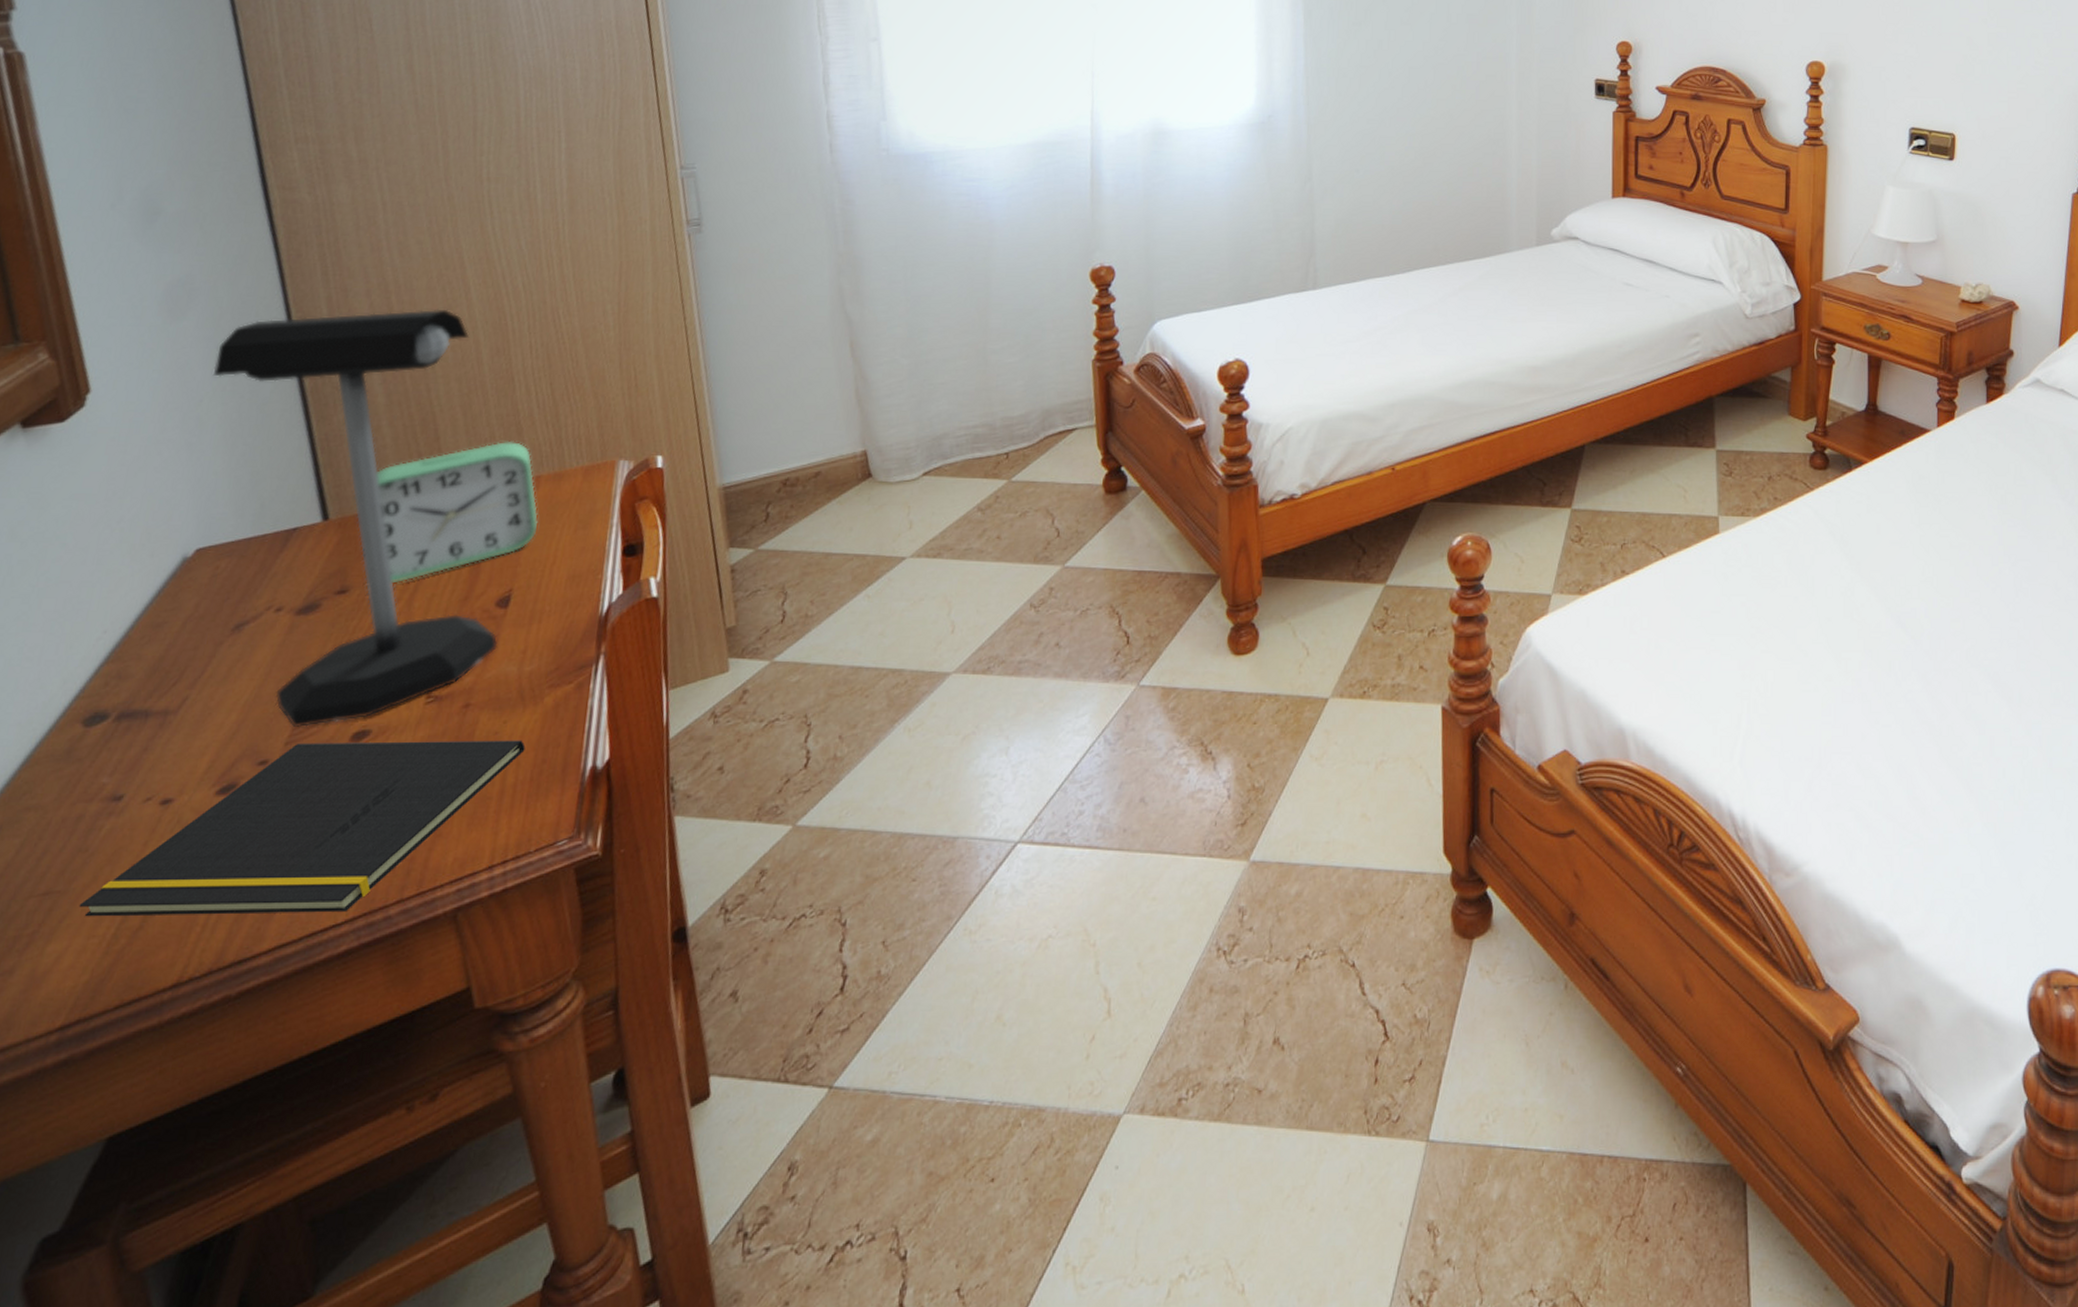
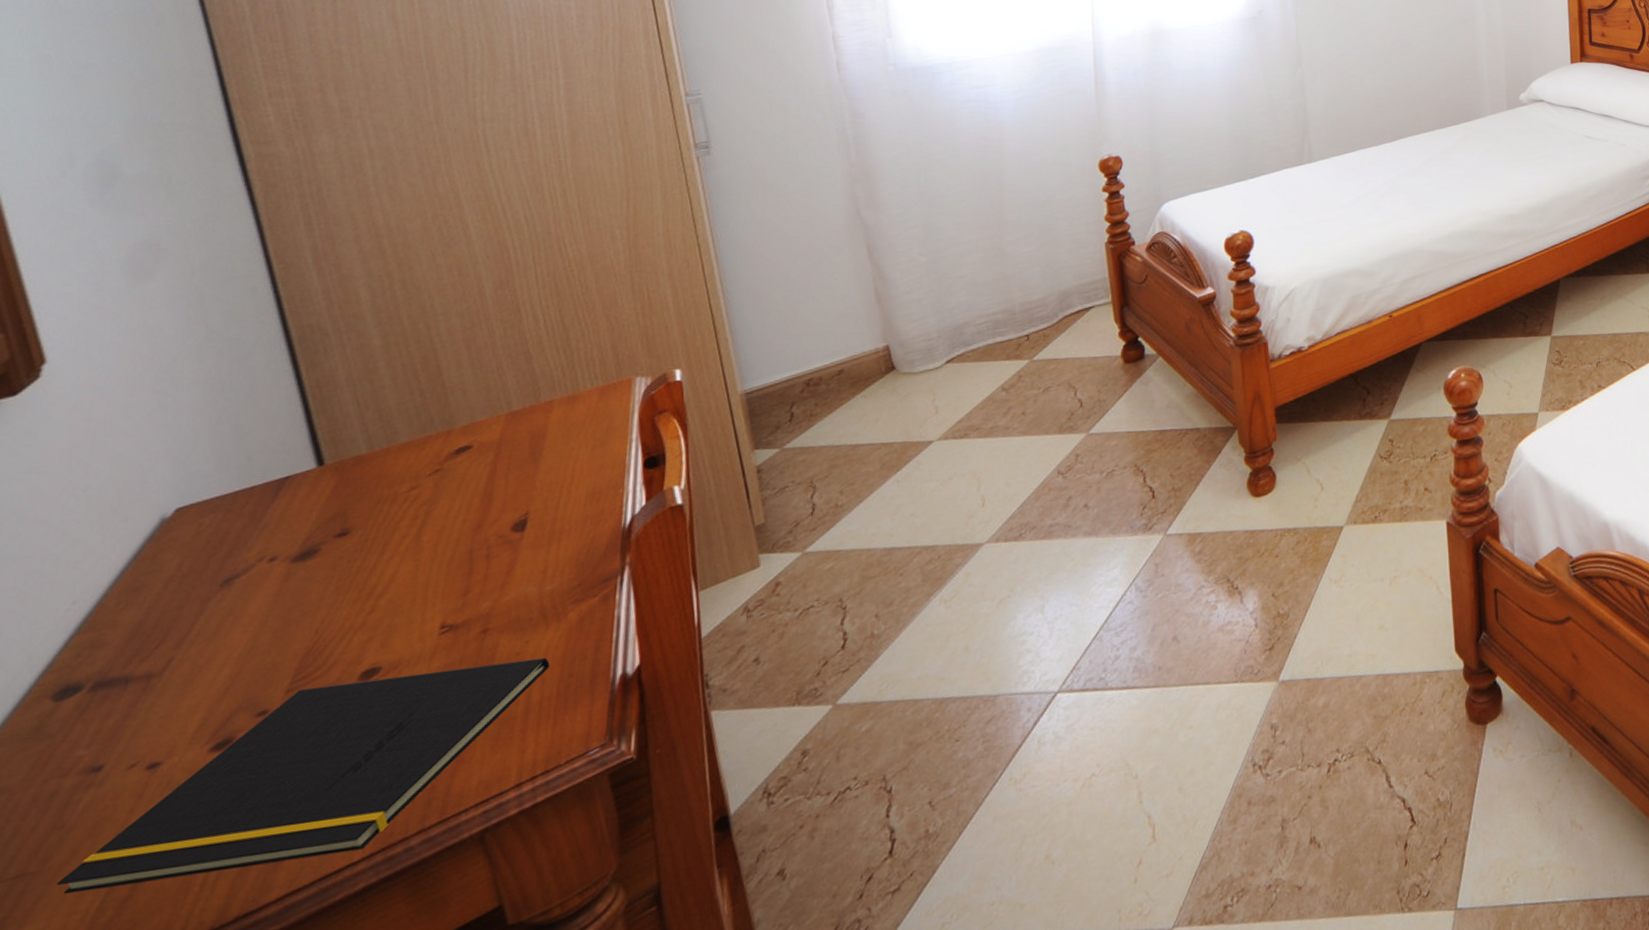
desk lamp: present [212,309,498,727] -> none [186,247,516,674]
alarm clock: present [376,442,539,582] -> none [375,370,553,519]

